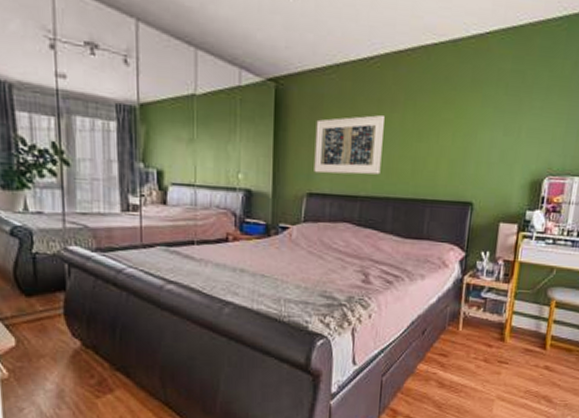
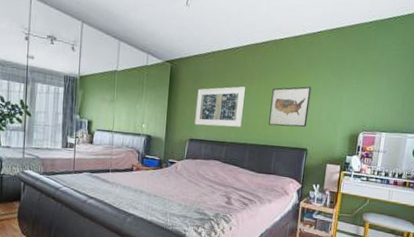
wall art: none [419,113,478,173] -> present [268,86,312,128]

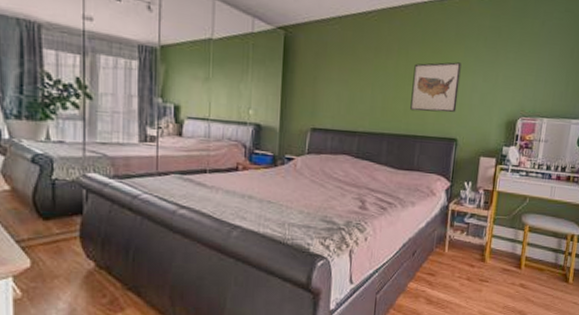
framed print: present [195,86,245,127] -> none [317,61,381,113]

